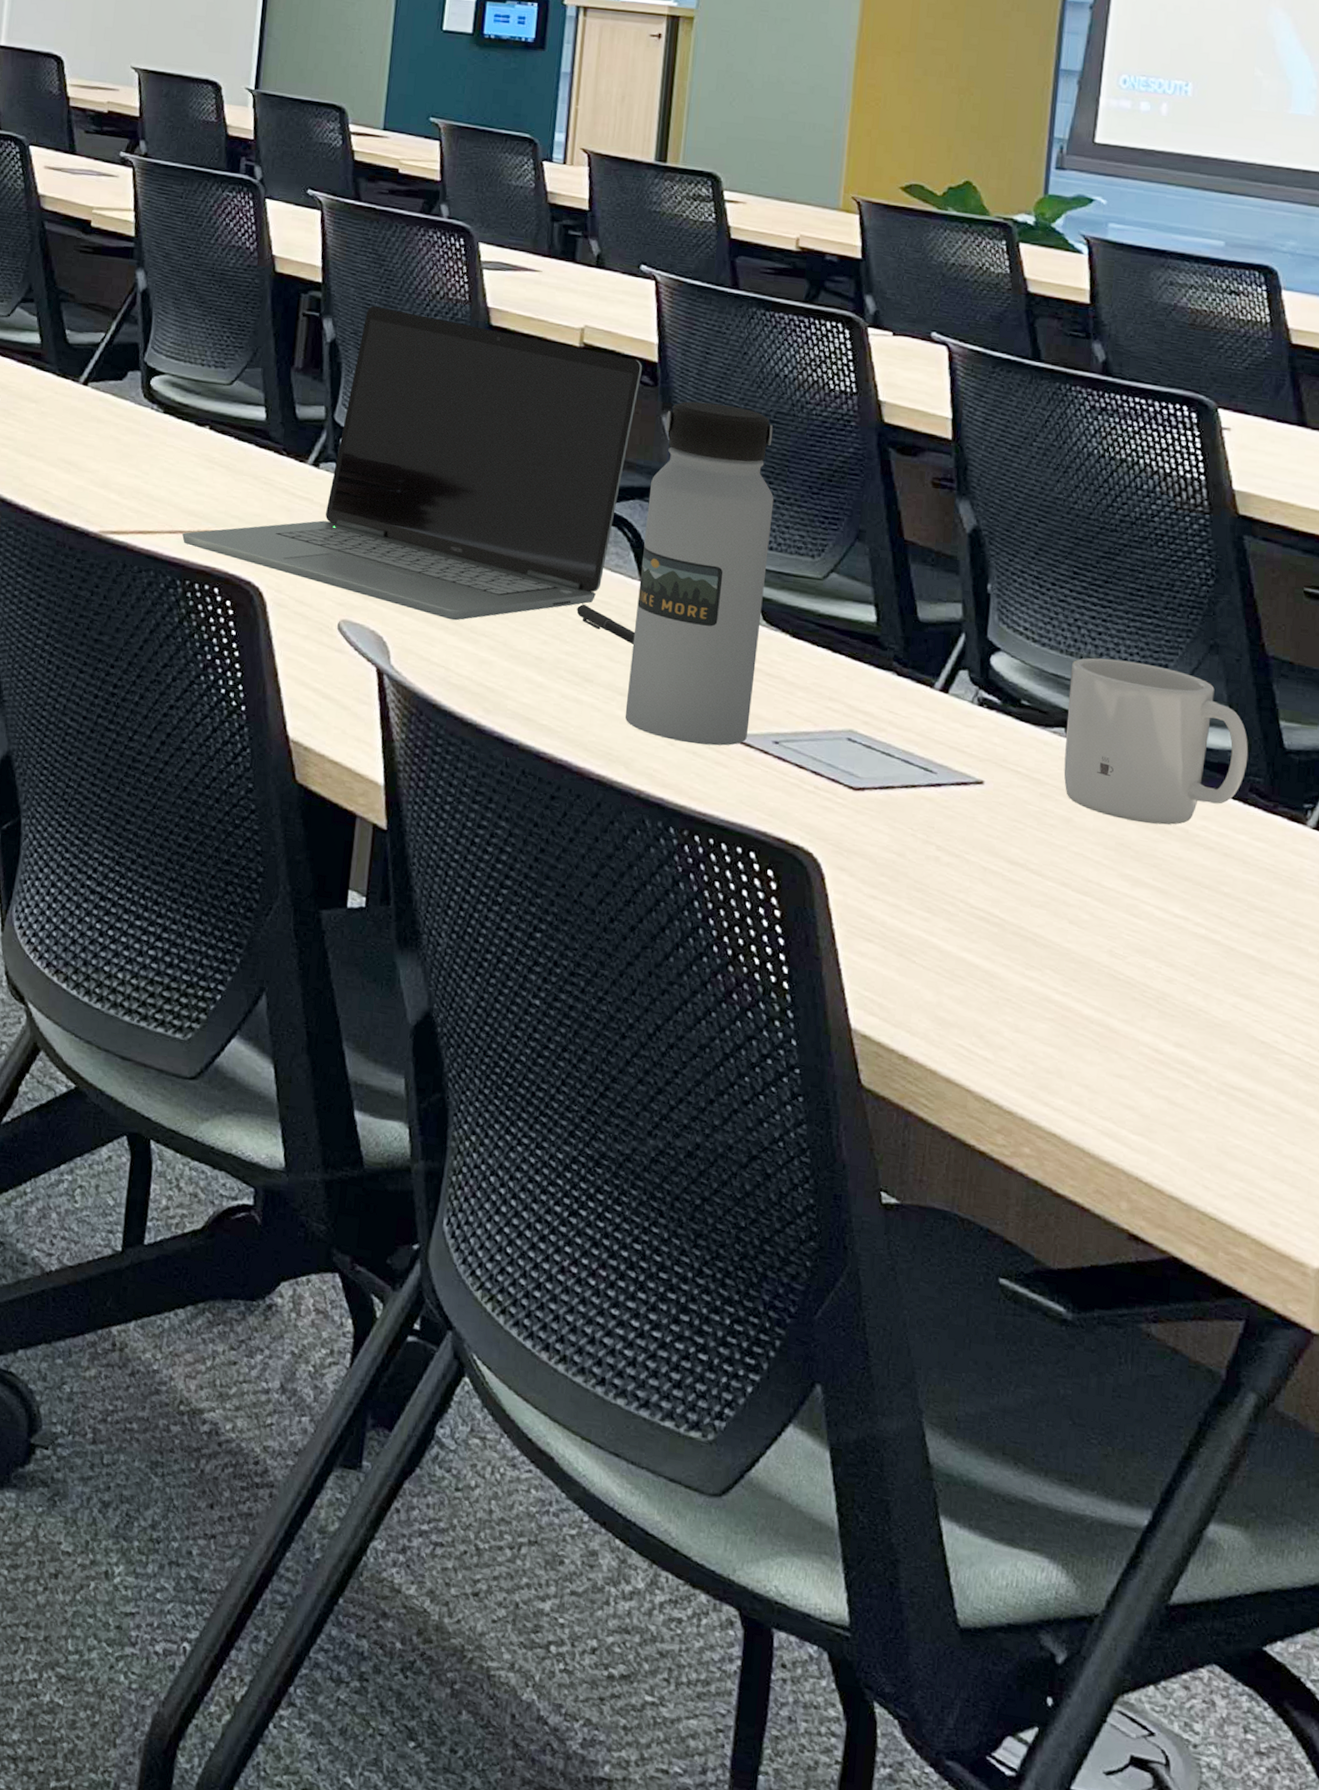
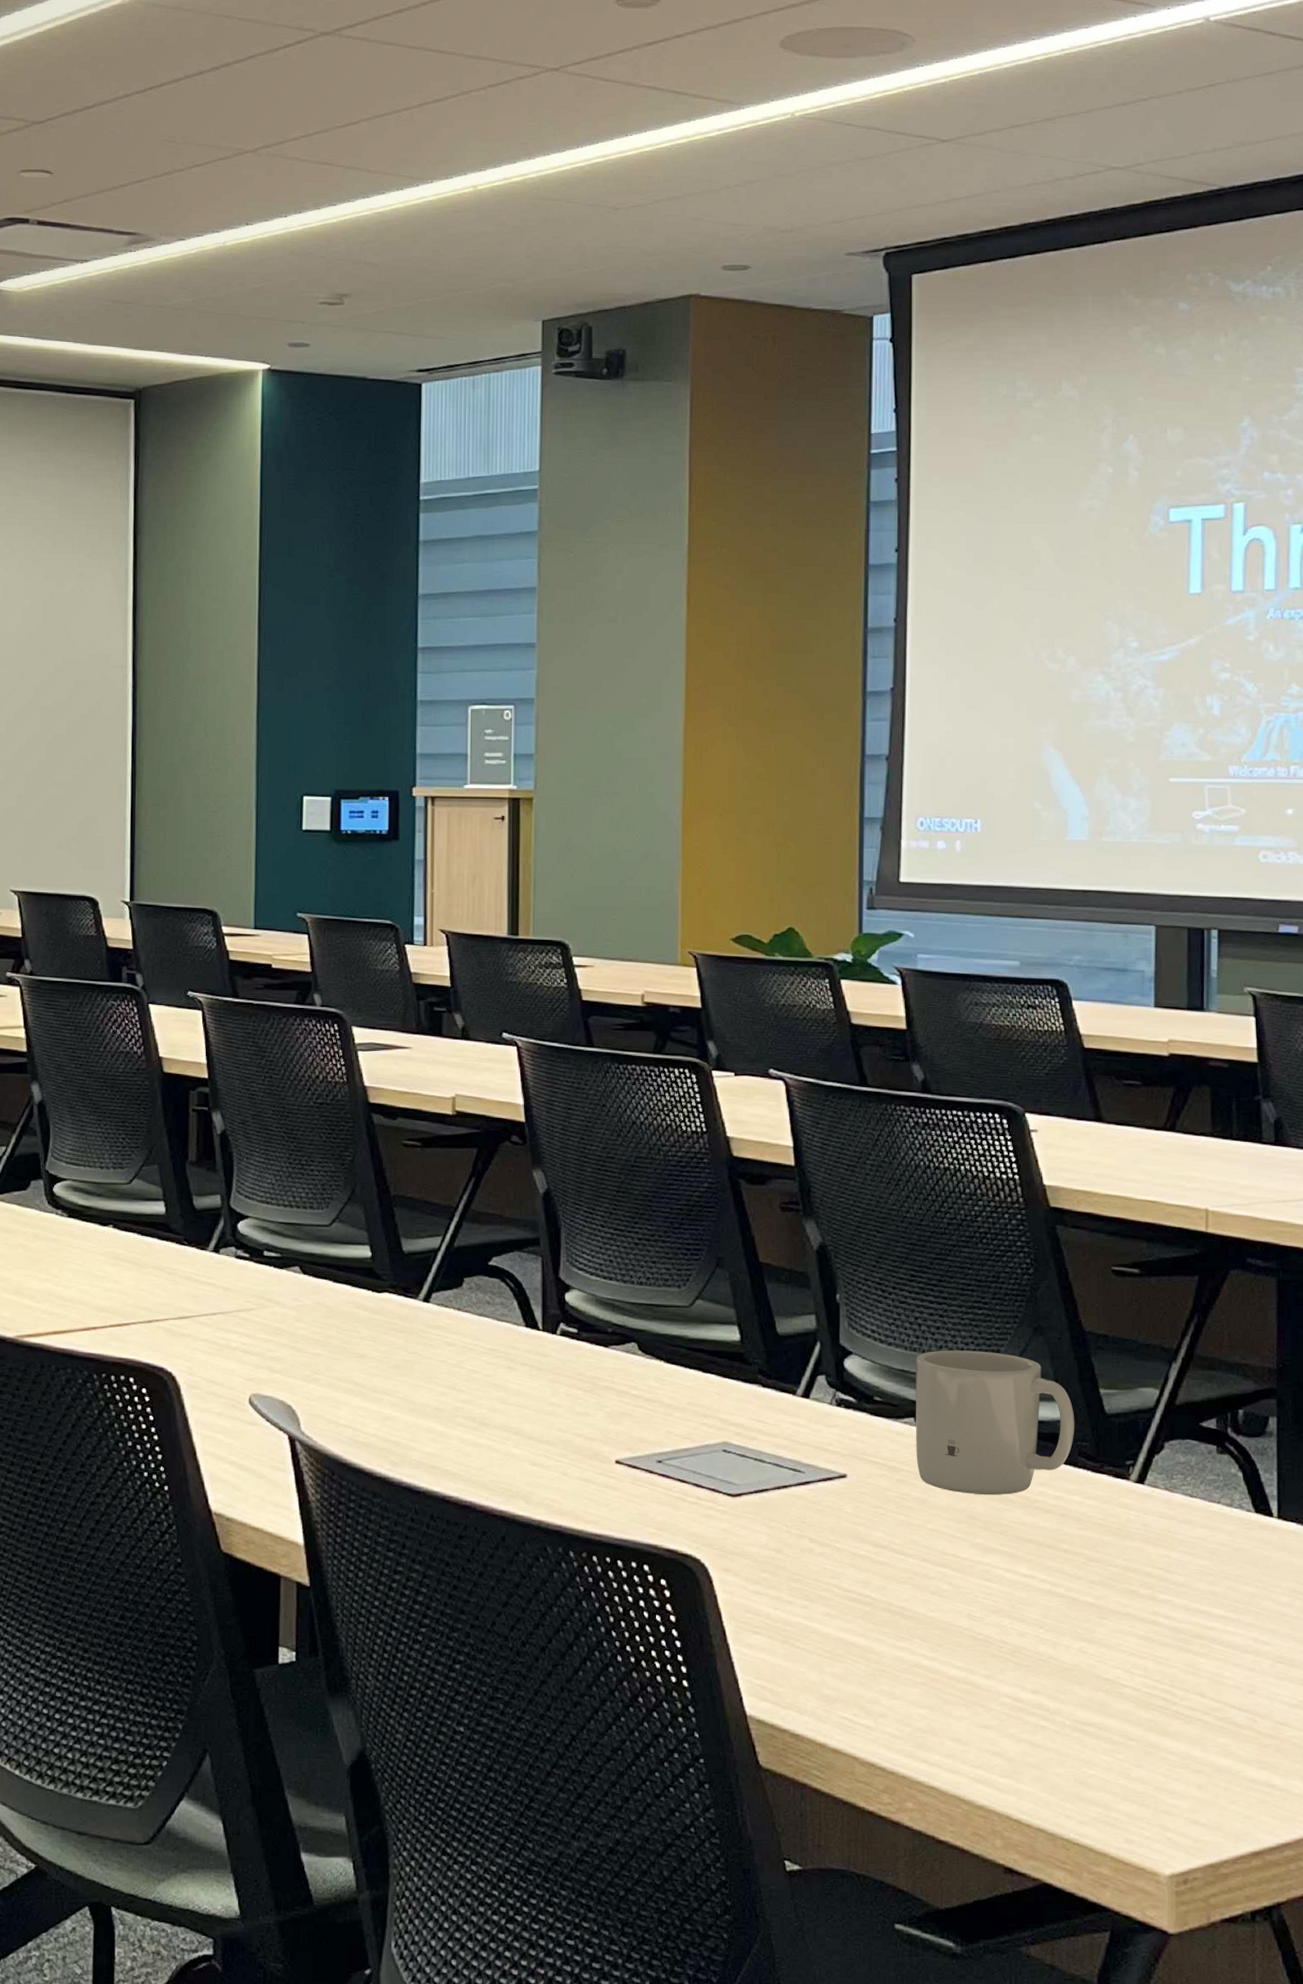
laptop: present [182,306,643,621] -> none [95,1096,512,1383]
pen: present [576,604,635,644] -> none [469,1355,524,1386]
water bottle: present [624,401,774,746] -> none [520,1155,640,1472]

